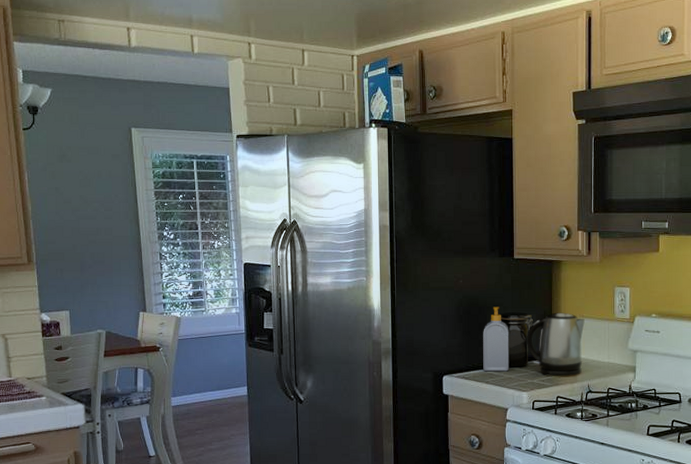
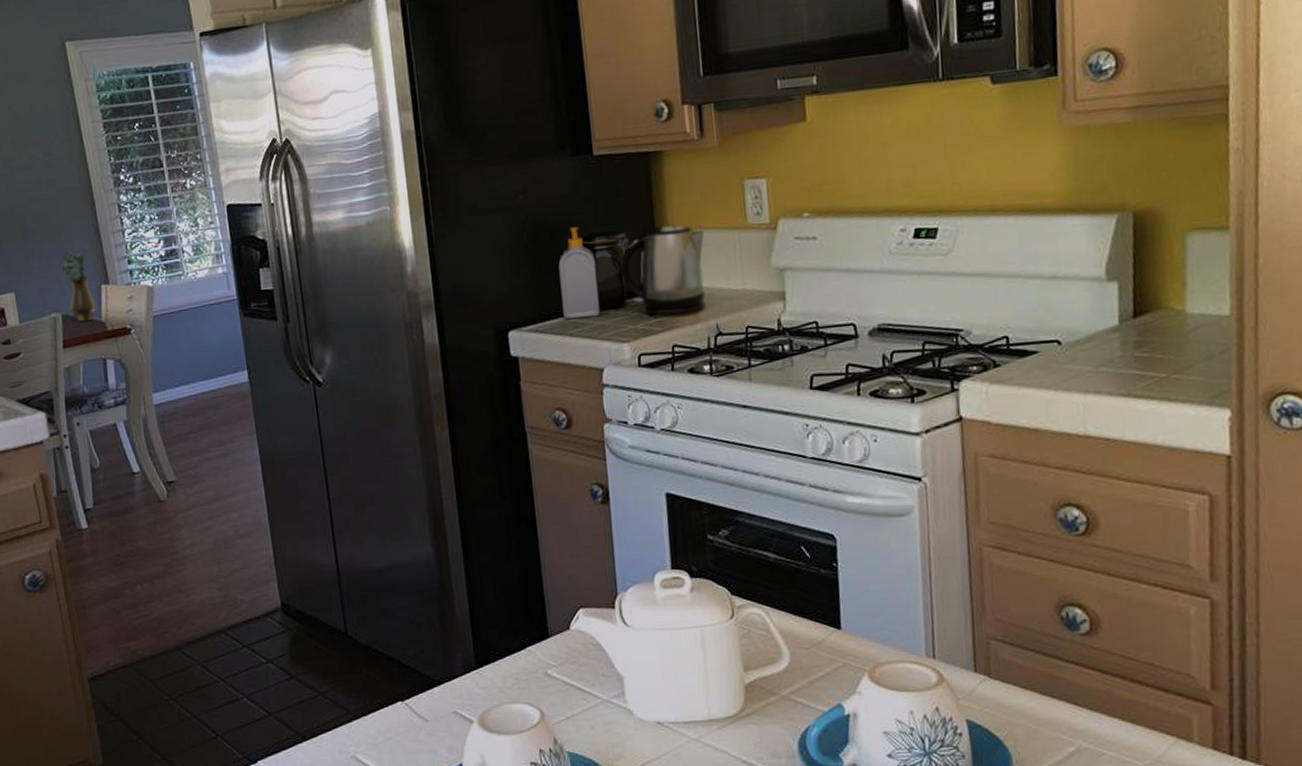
vase: none [108,284,134,338] -> present [59,251,96,322]

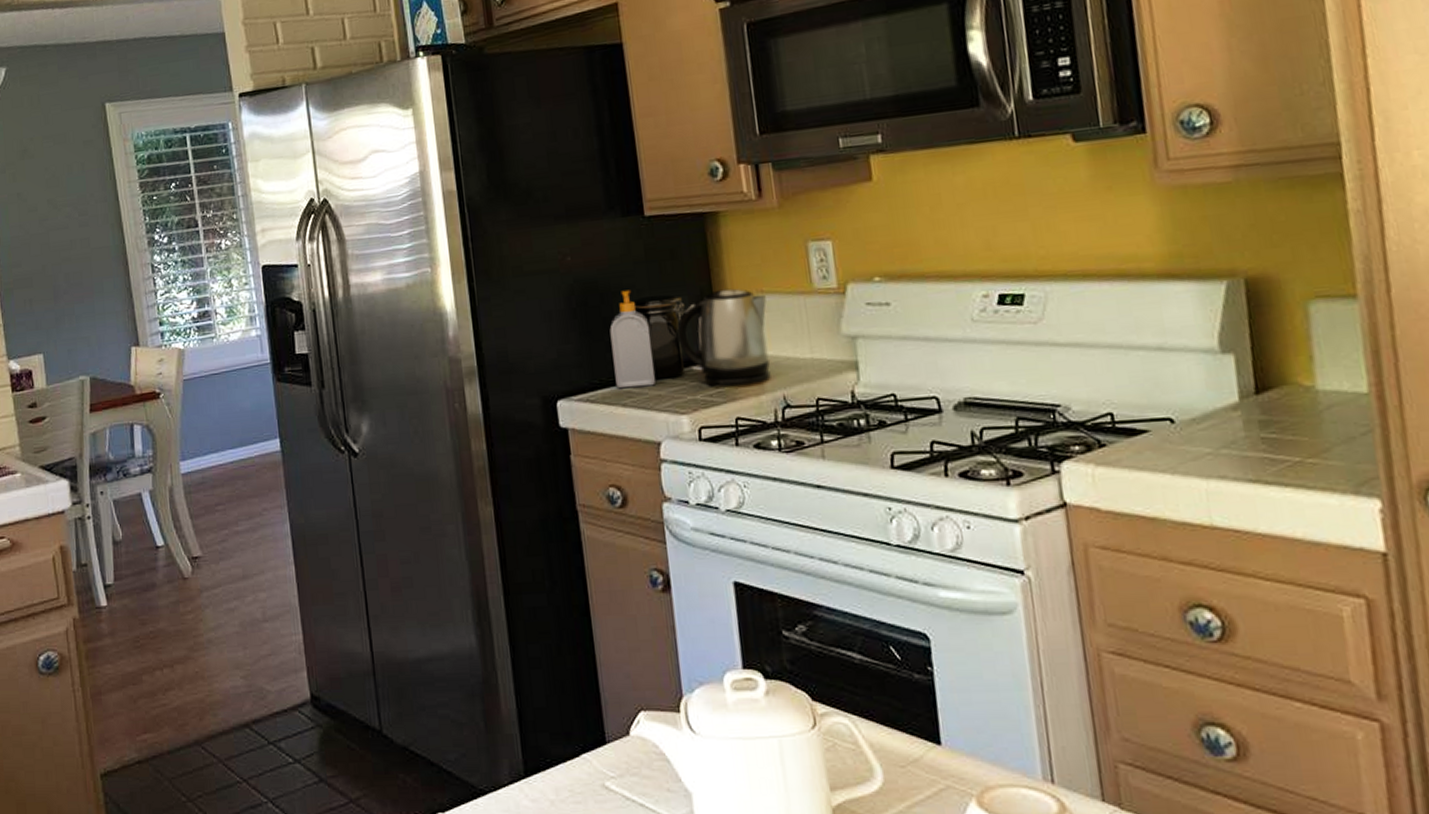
vase: present [59,251,96,322] -> none [90,312,125,386]

